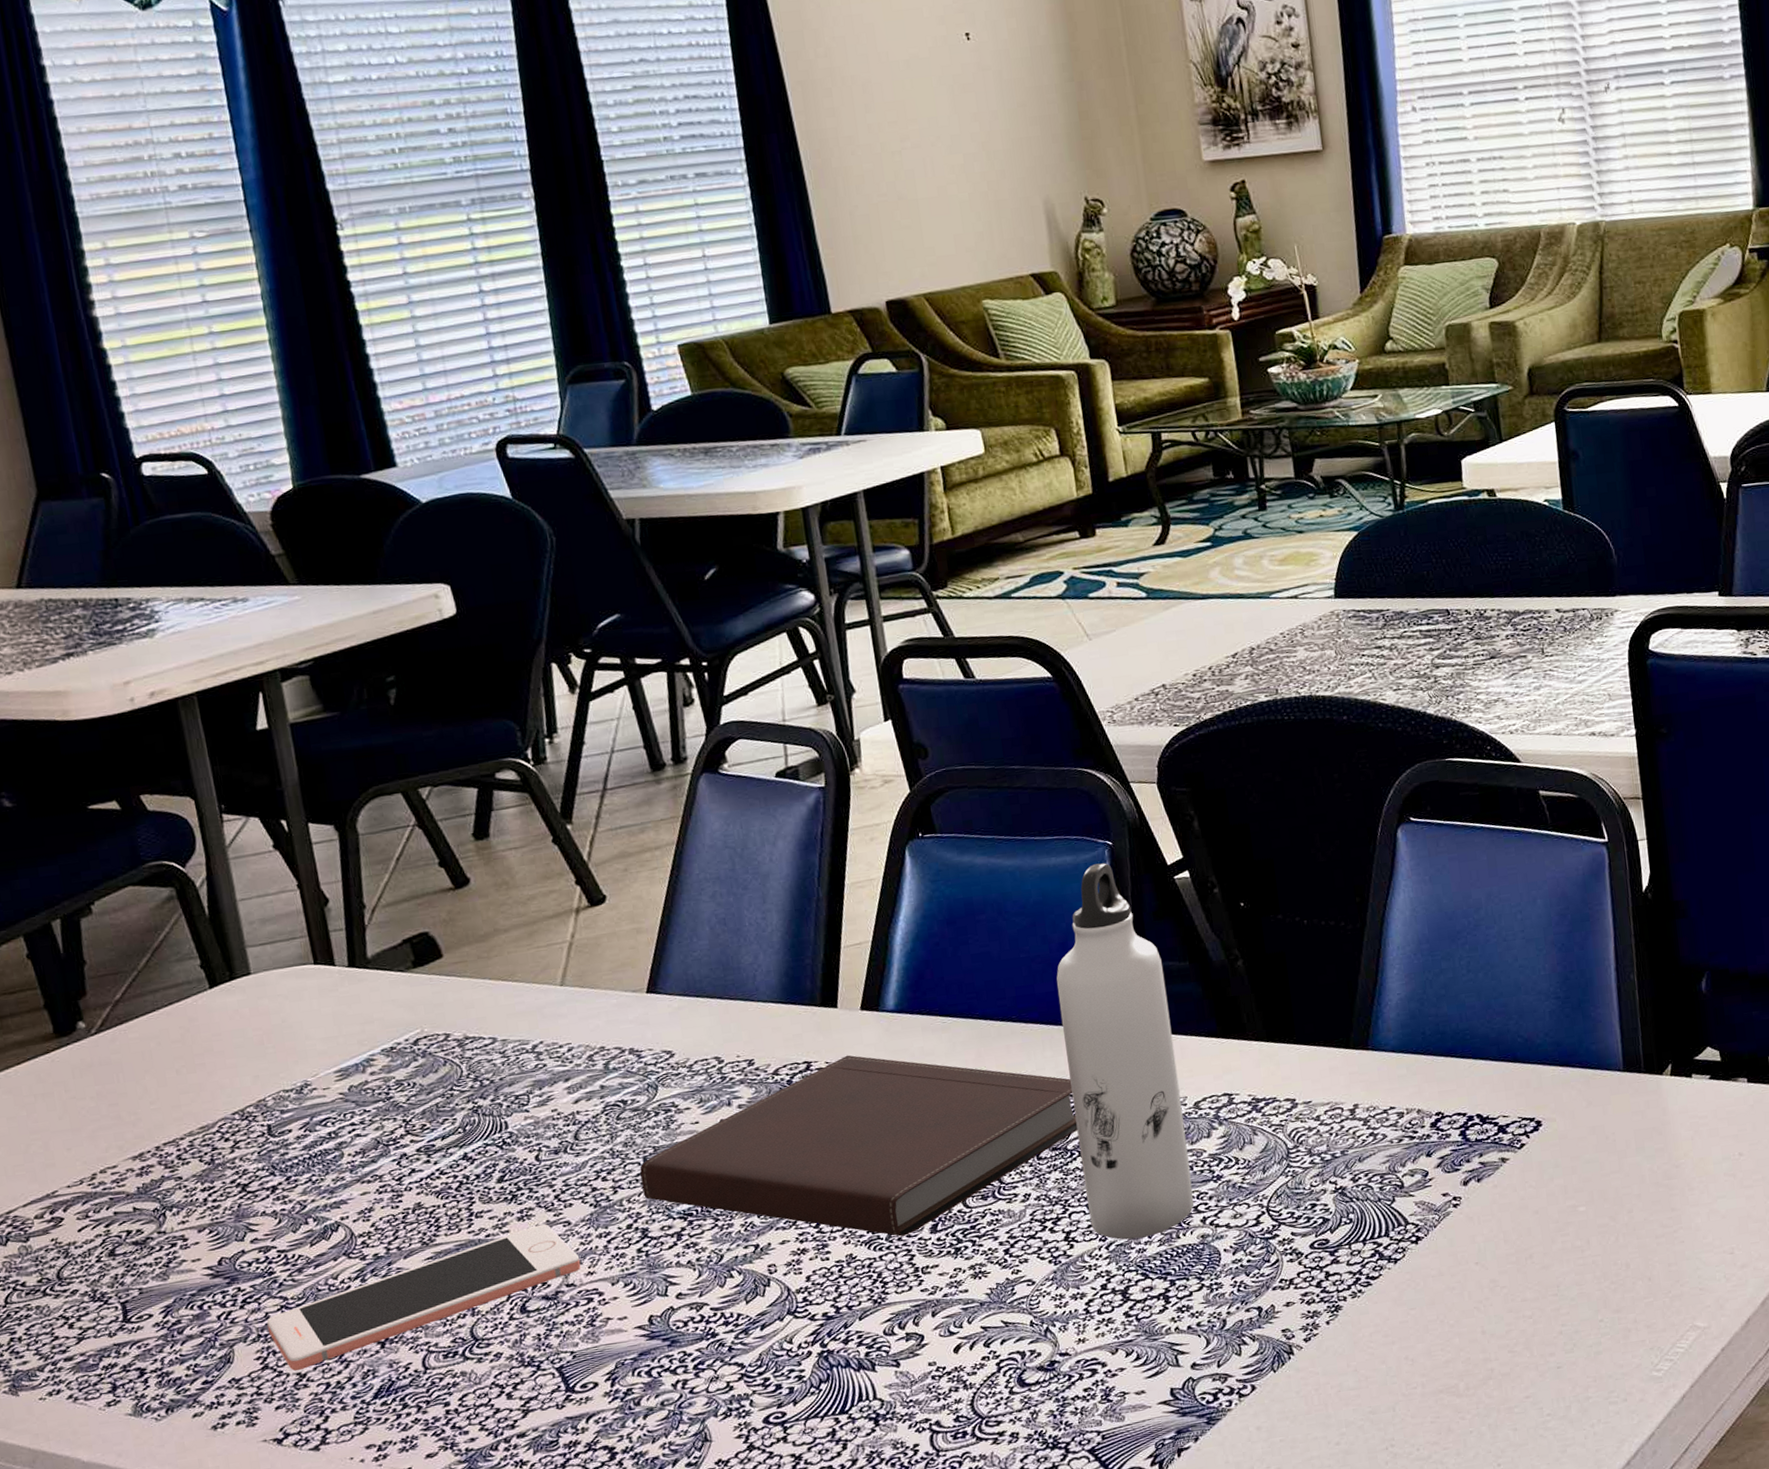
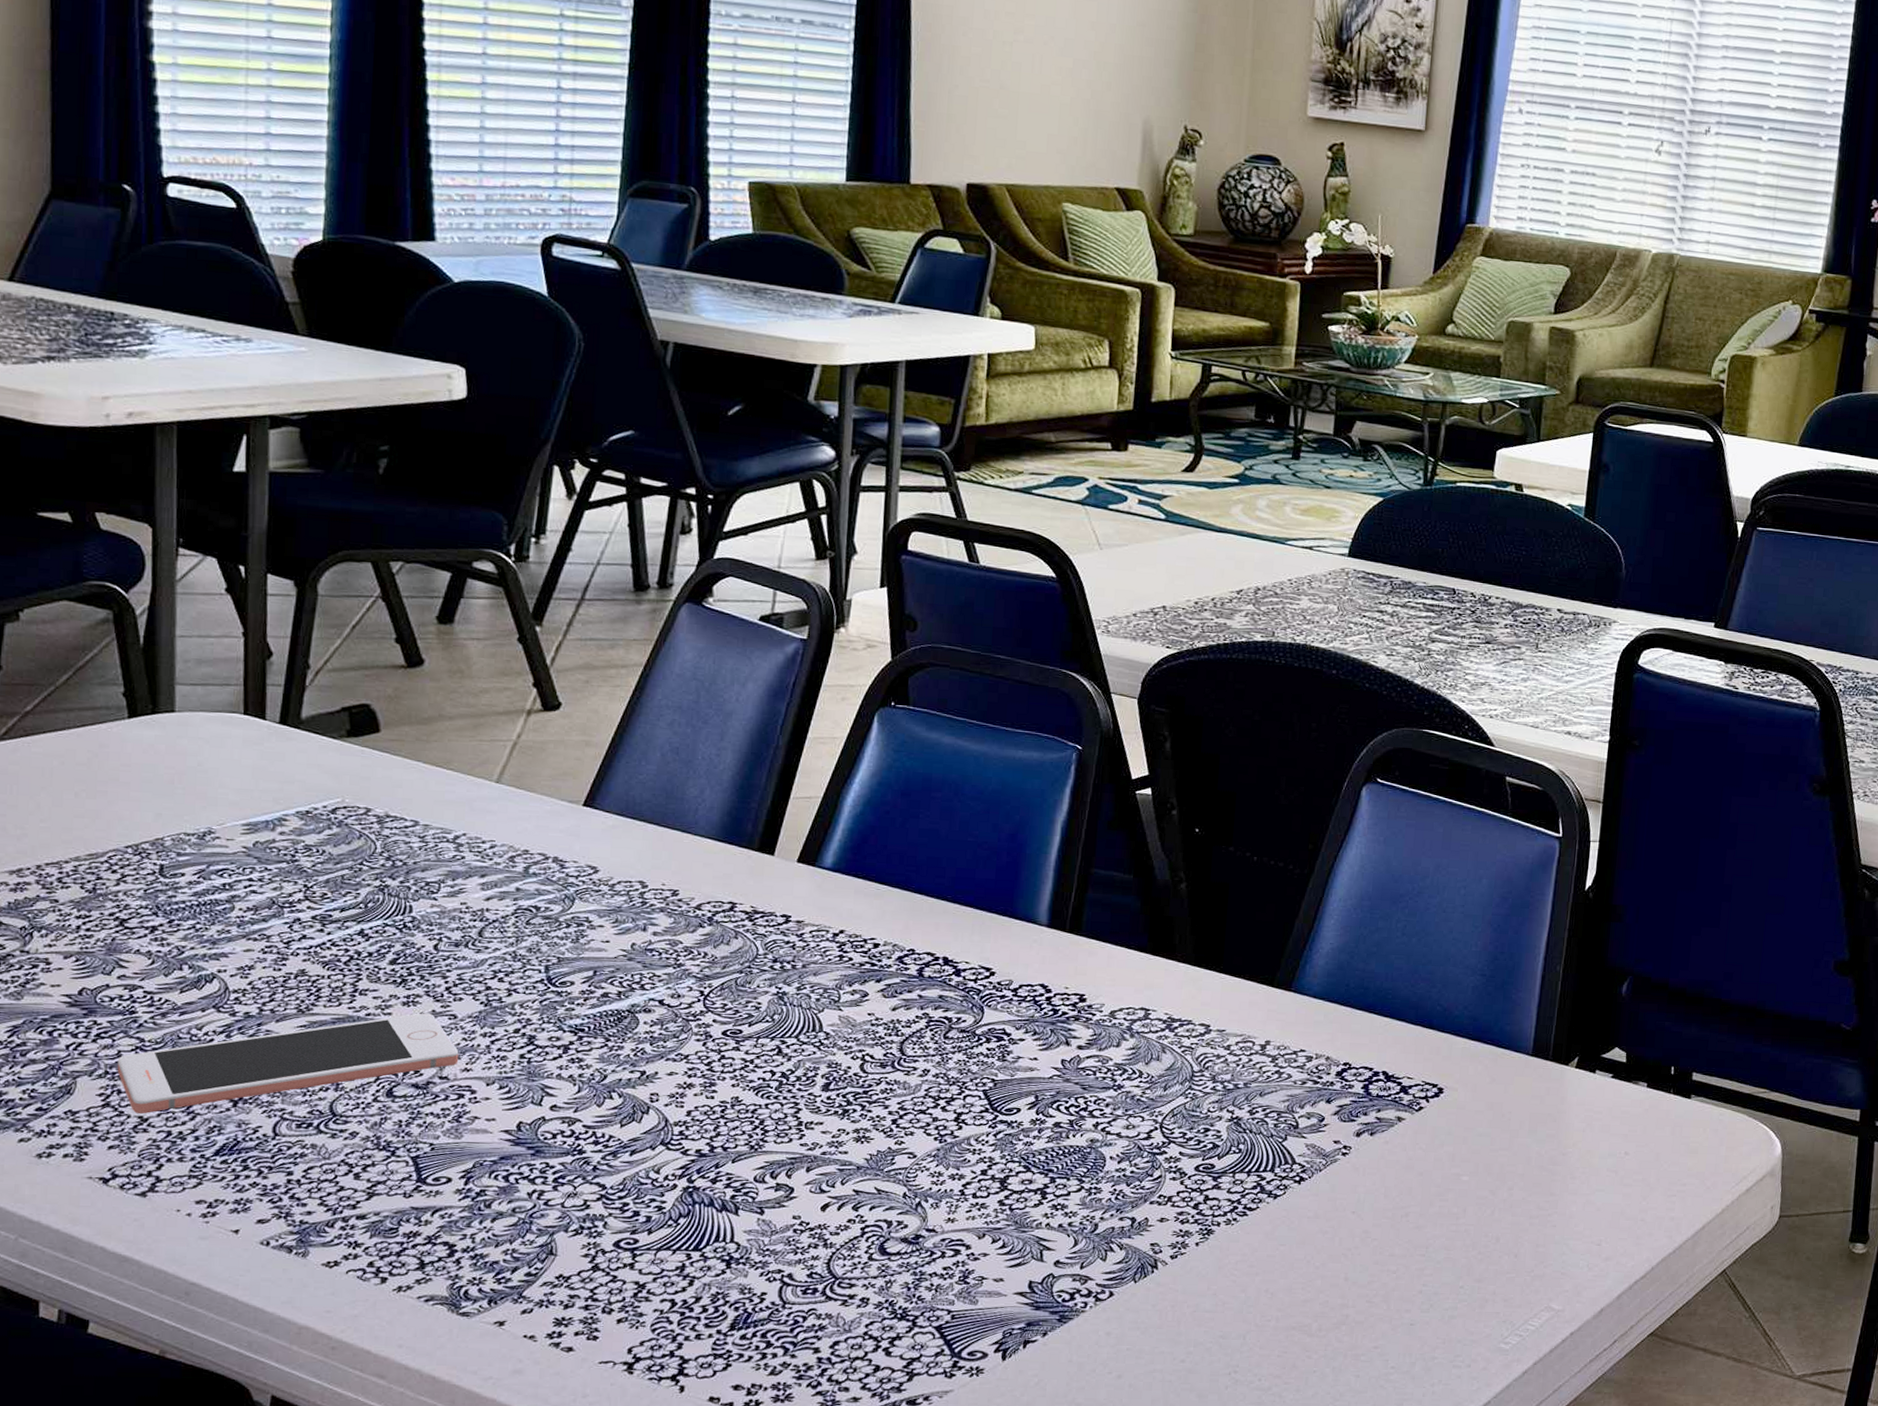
notebook: present [639,1055,1078,1237] -> none [538,903,994,1089]
water bottle: present [1056,863,1194,1240] -> none [984,764,1107,1132]

